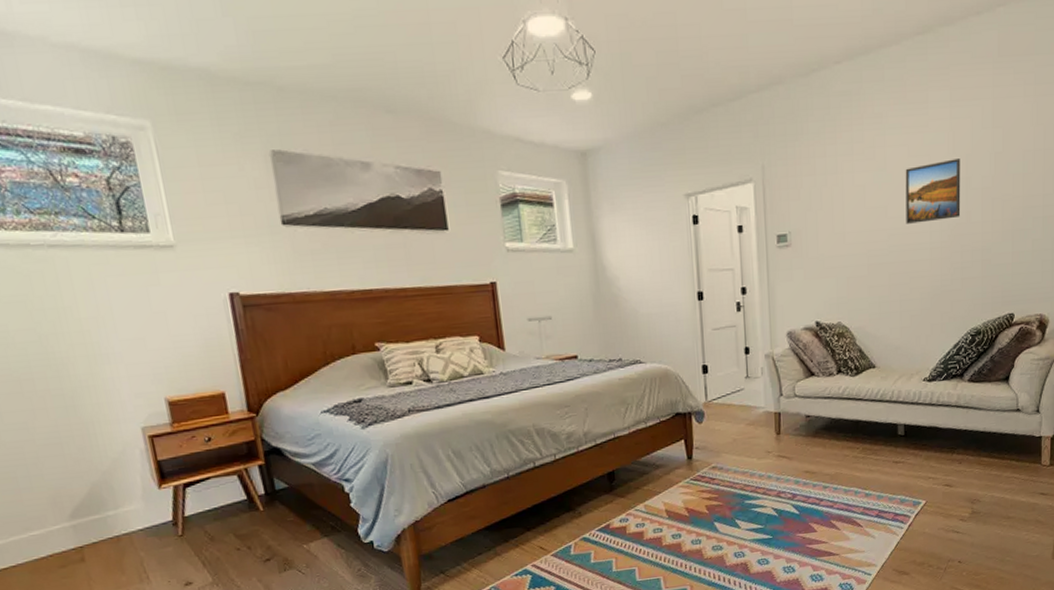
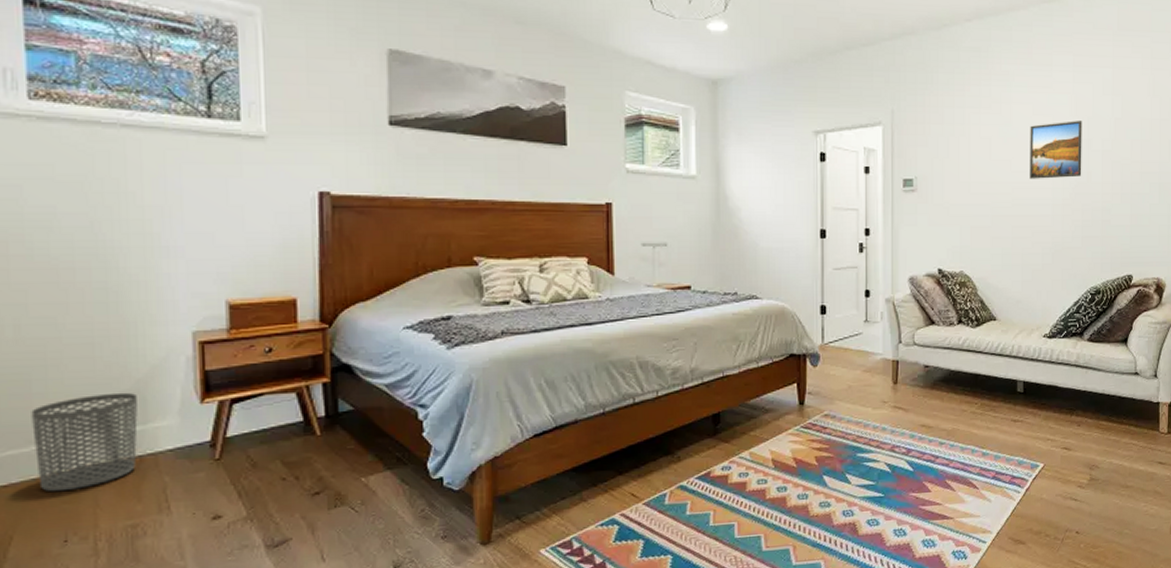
waste bin: none [22,483,115,570] -> present [31,392,138,492]

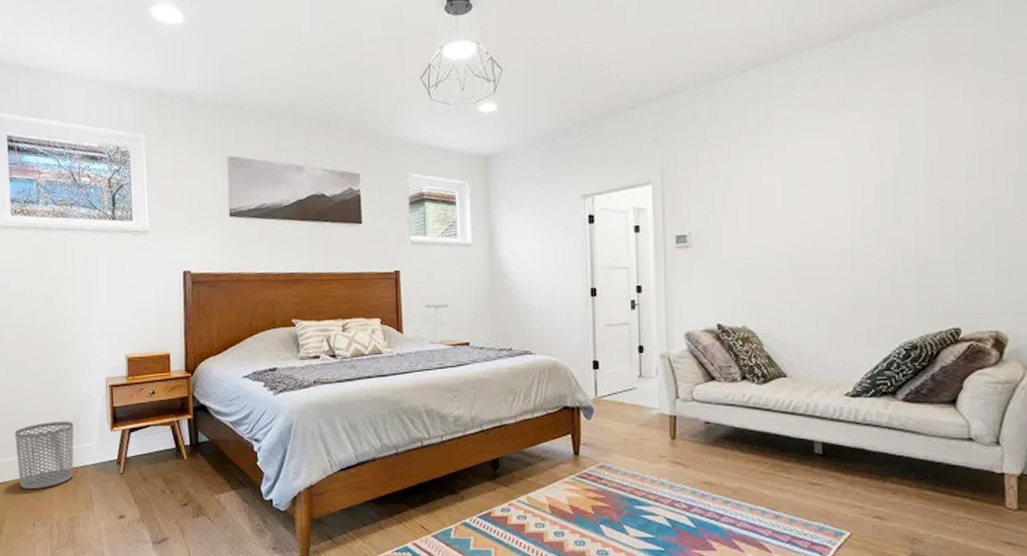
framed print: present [1029,121,1082,179] -> none [820,162,889,228]

